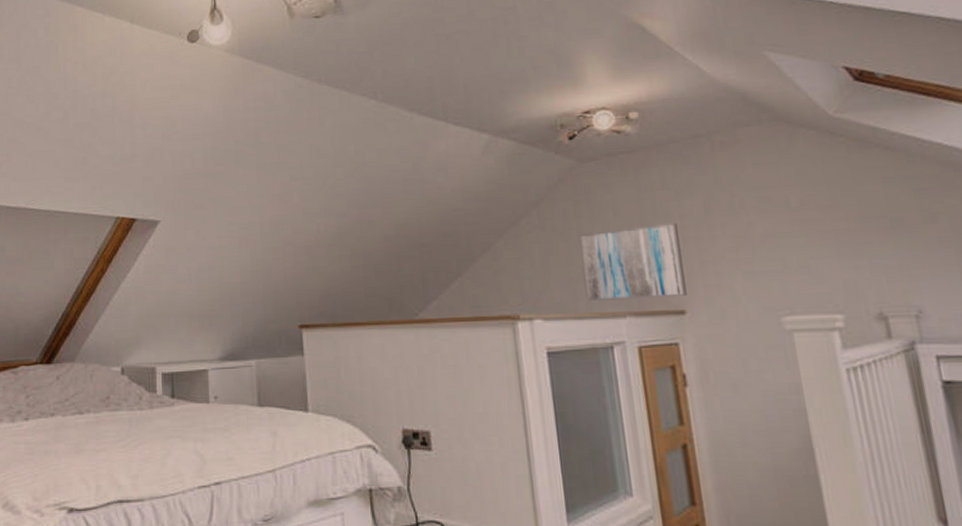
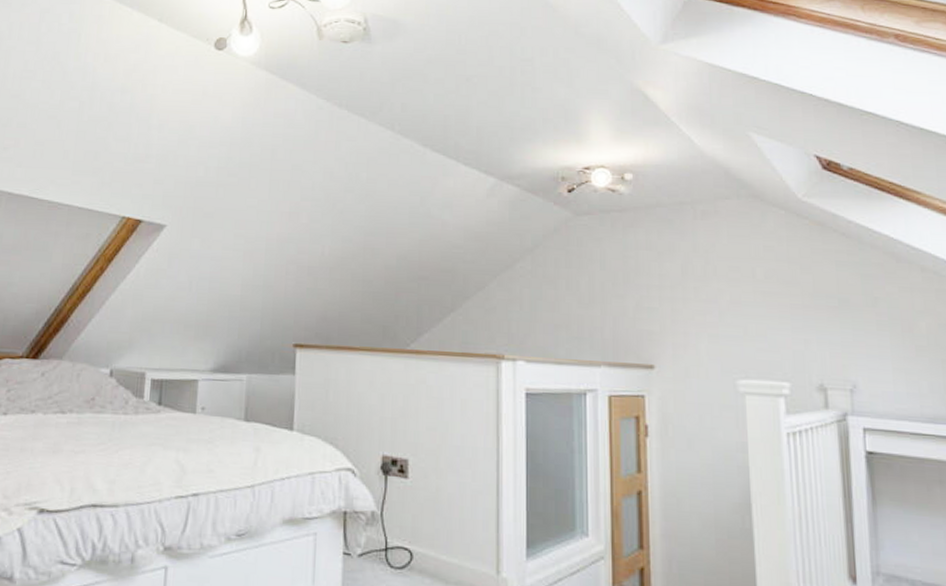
wall art: present [579,222,687,301] -> none [567,281,657,352]

